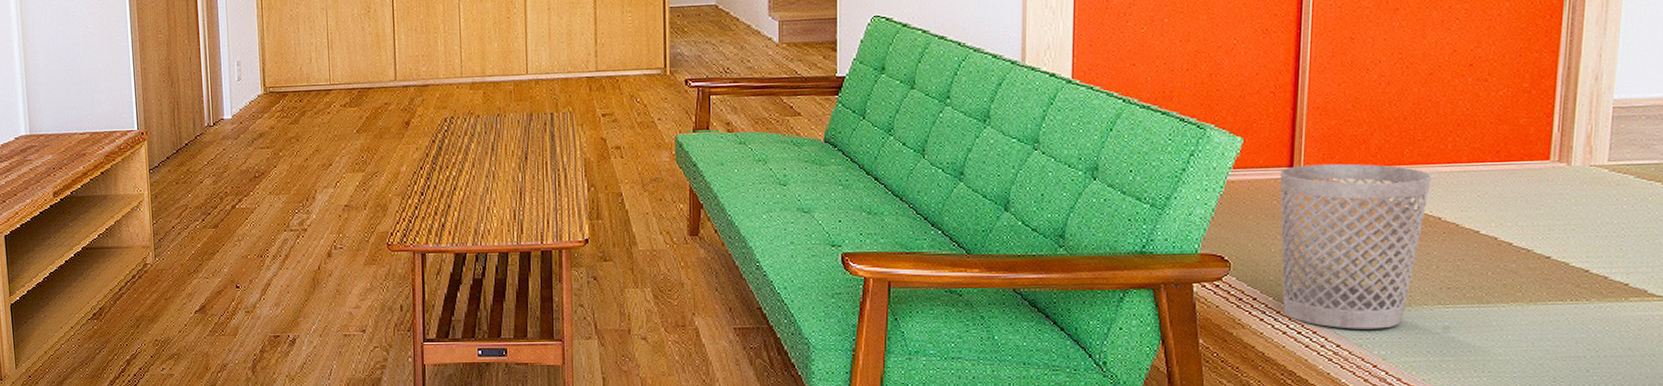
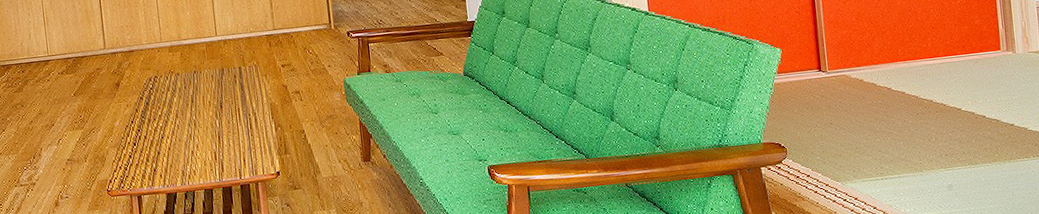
wastebasket: present [1280,163,1432,329] -> none [812,62,921,194]

